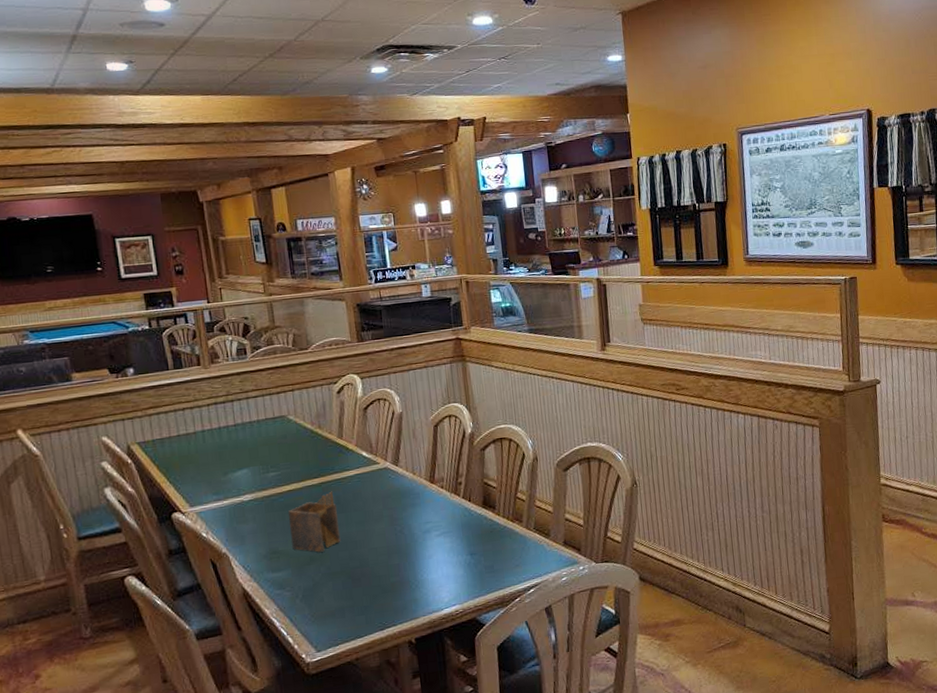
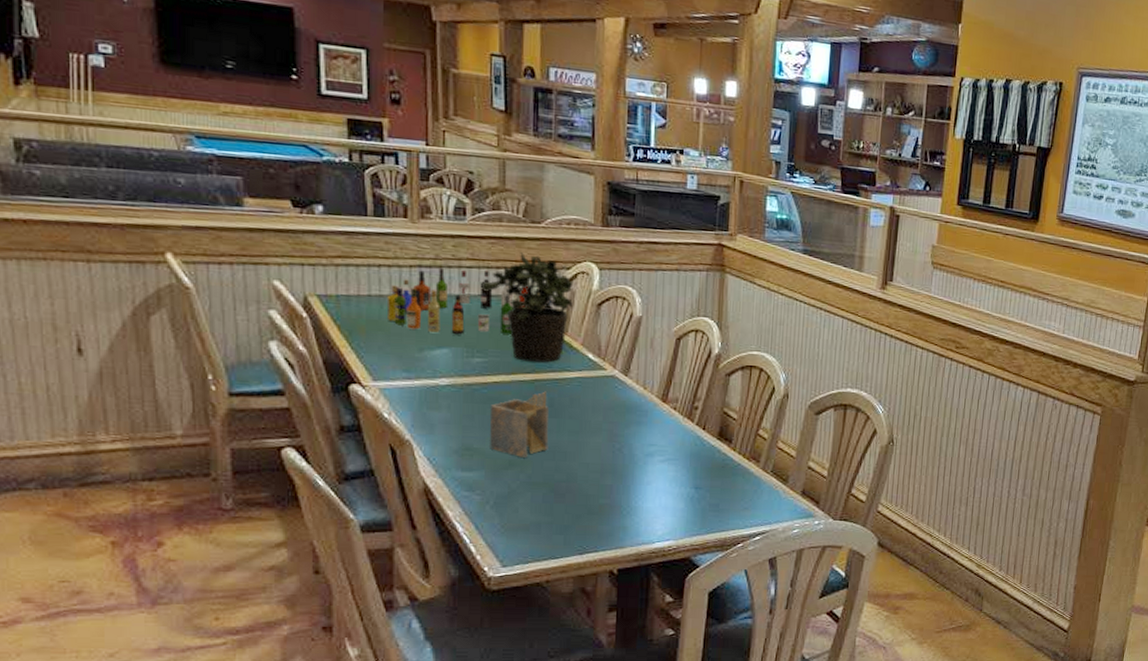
bottle collection: none [192,396,327,458] -> present [386,267,552,336]
potted plant: none [266,376,344,469] -> present [481,253,574,362]

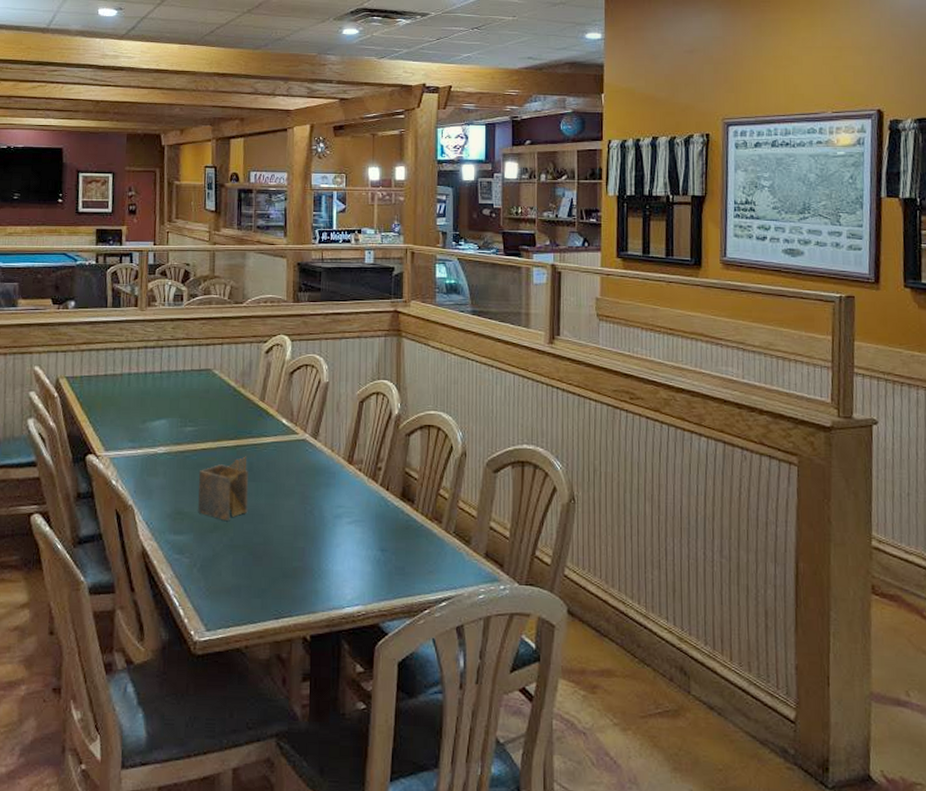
bottle collection: present [386,267,552,336] -> none [119,347,252,407]
potted plant: present [481,253,574,362] -> none [194,330,270,429]

